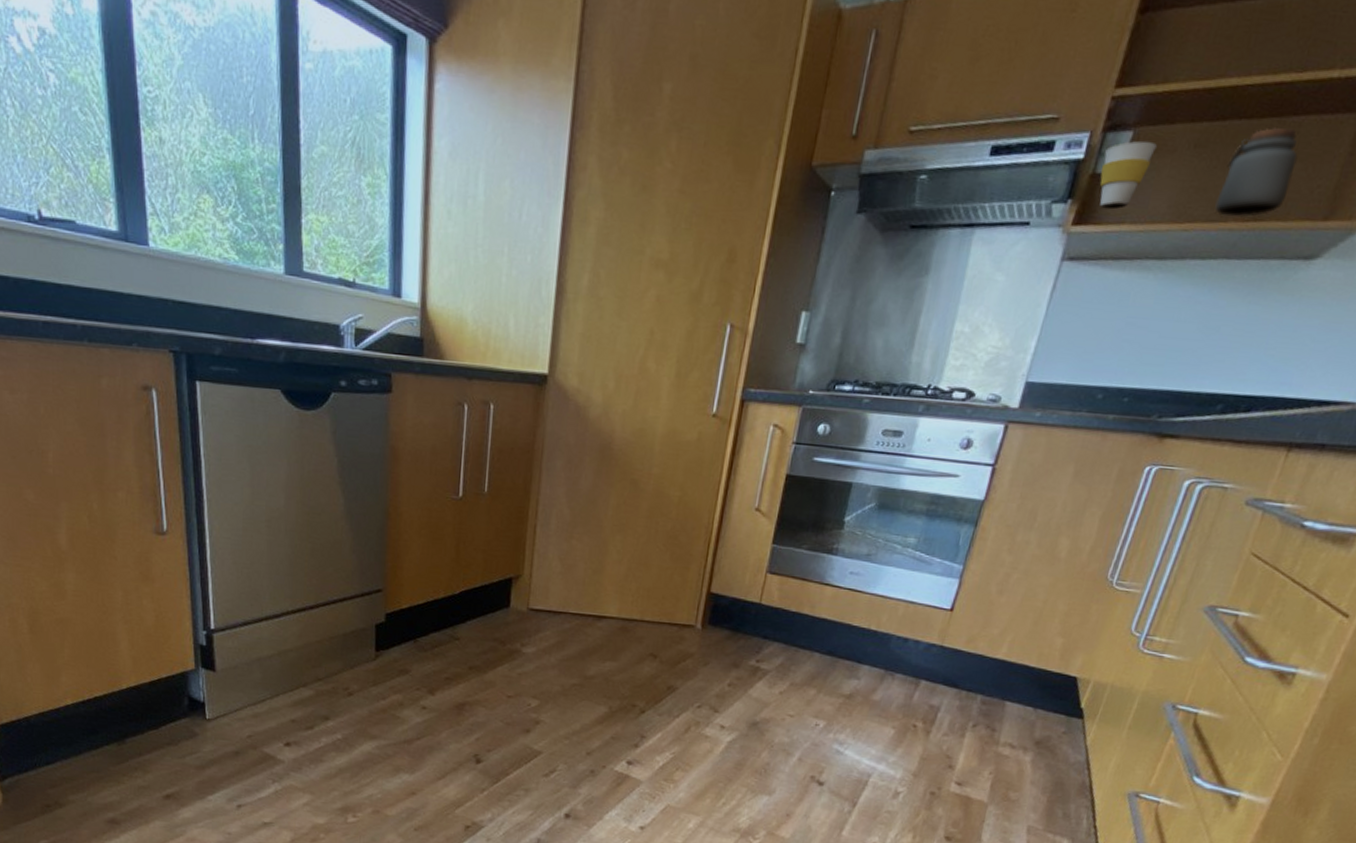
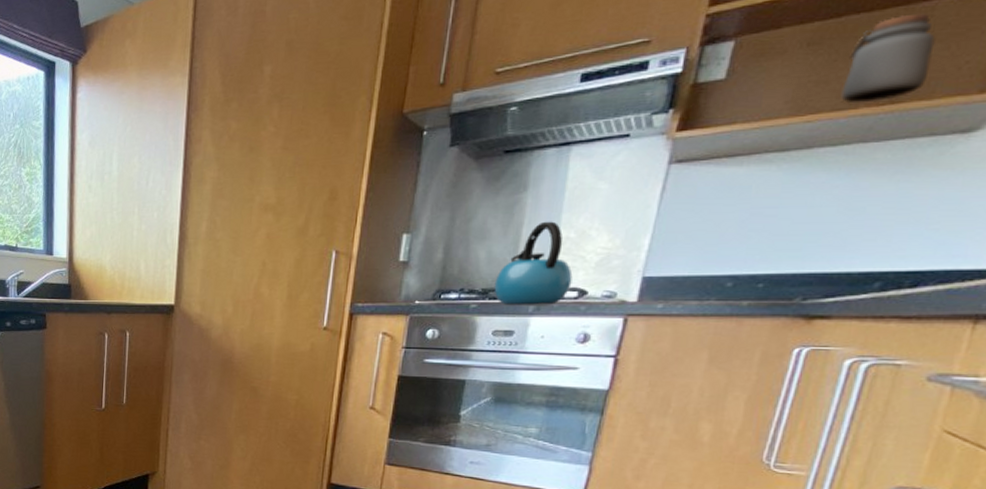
kettle: none [887,311,963,406] -> present [494,221,573,305]
cup: present [1099,140,1158,210] -> none [702,47,765,113]

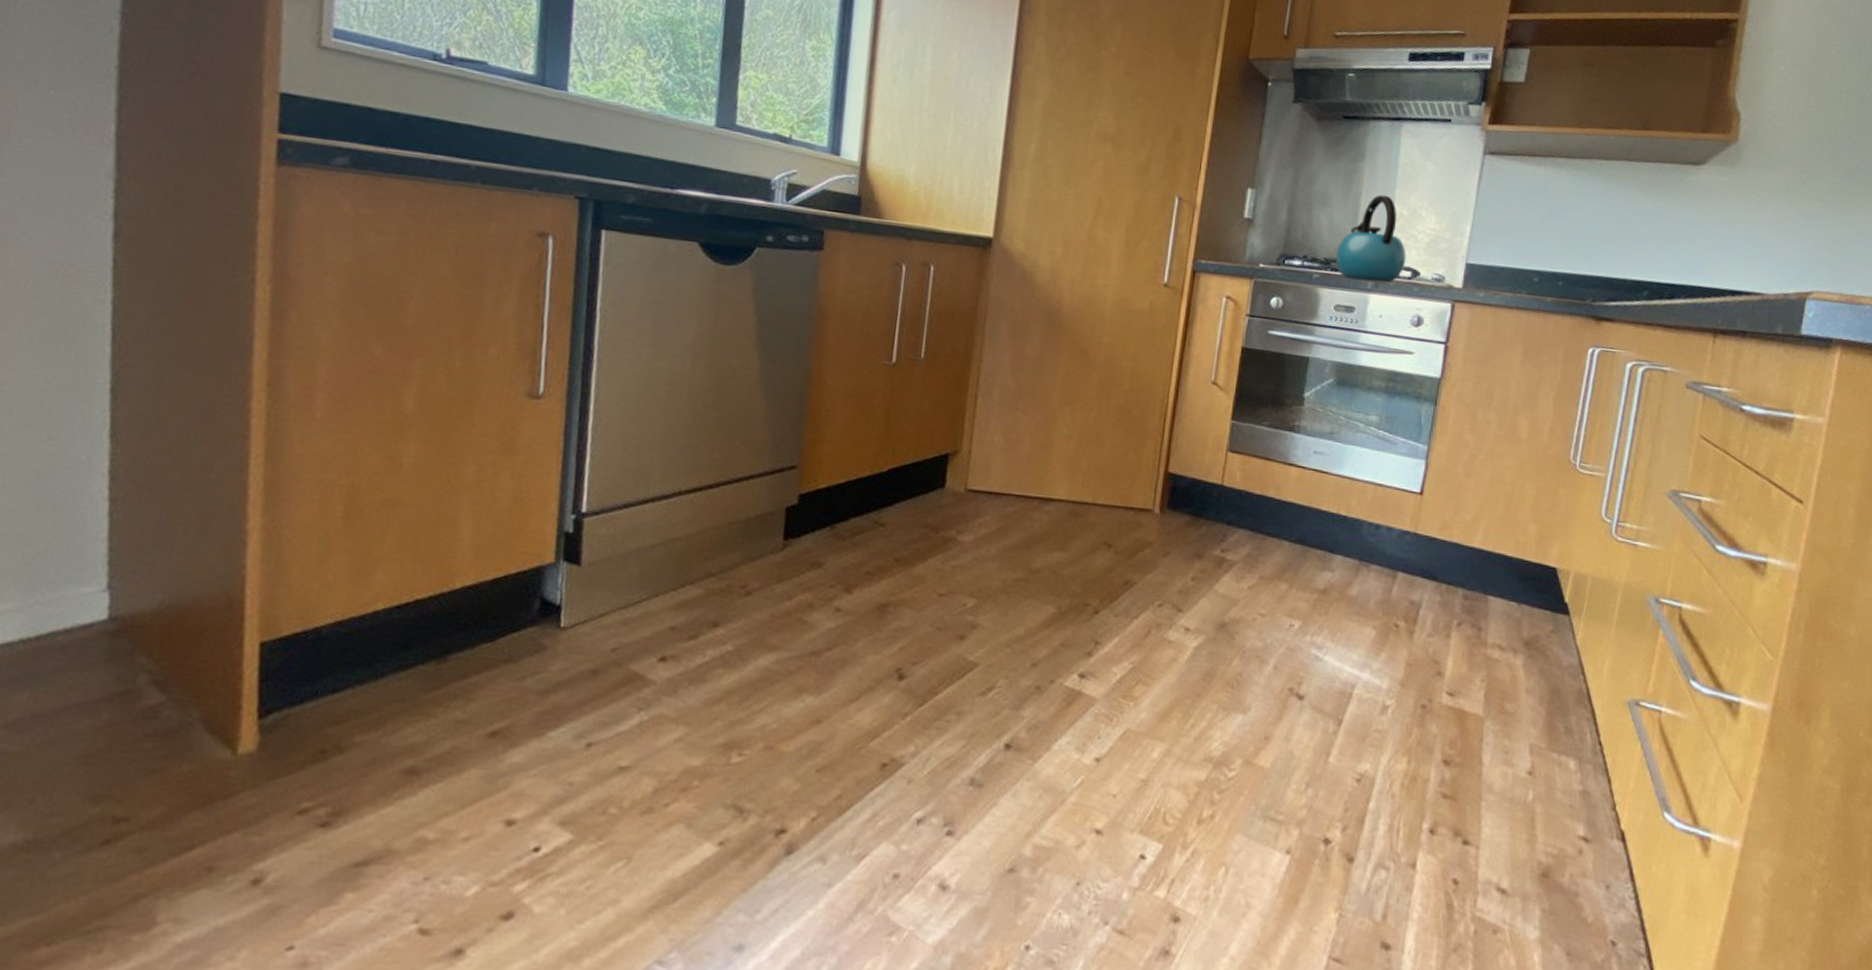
jar: present [841,13,936,104] -> none [1610,54,1671,126]

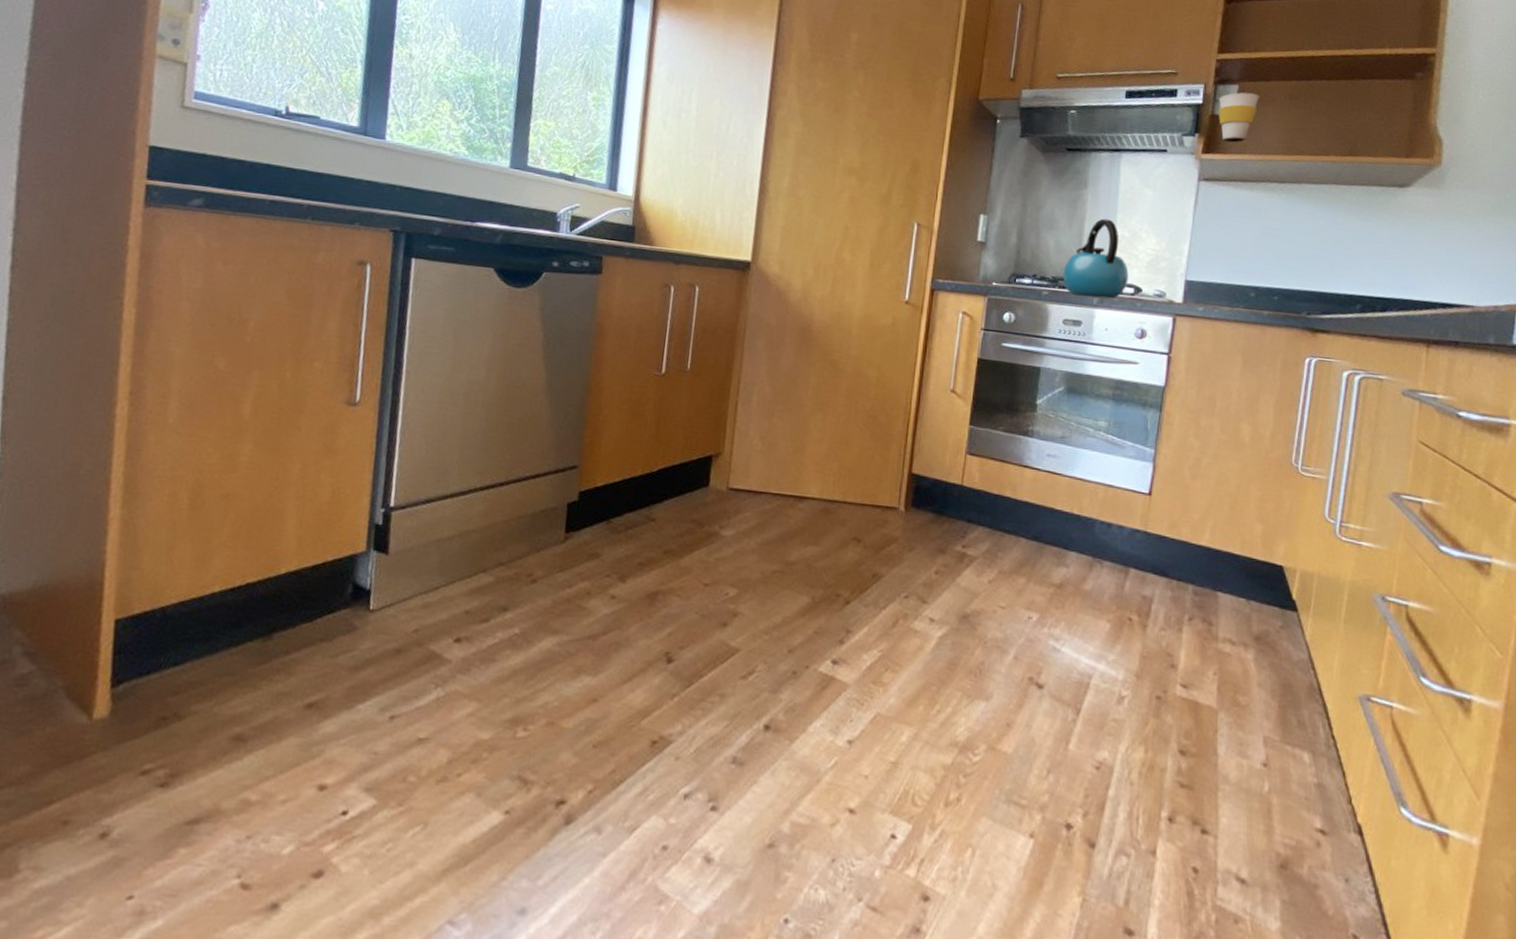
cup: none [1507,57,1553,113] -> present [1218,92,1260,143]

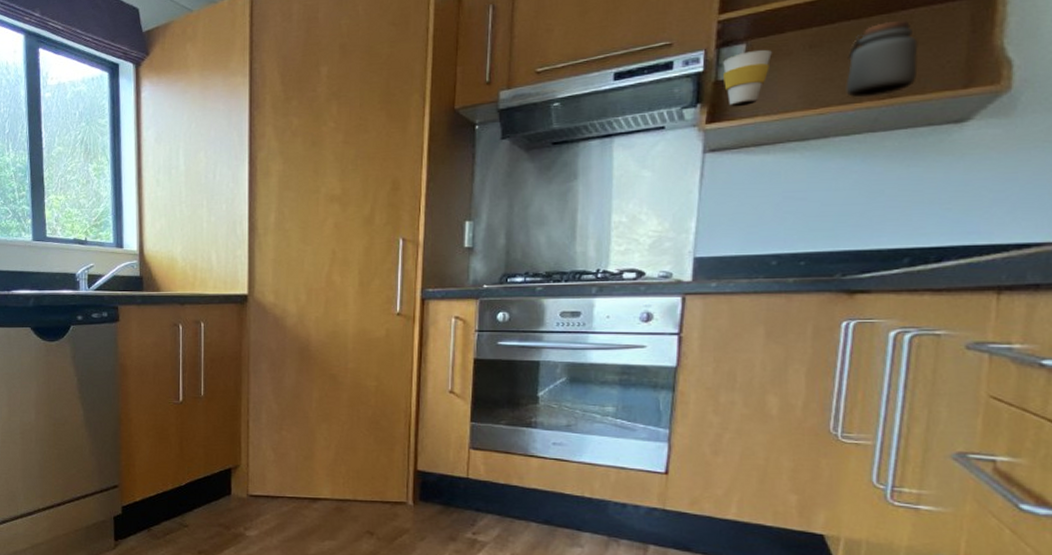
kettle: present [1063,218,1129,299] -> none [557,207,629,287]
jar: none [1317,87,1373,153] -> present [845,20,918,98]

